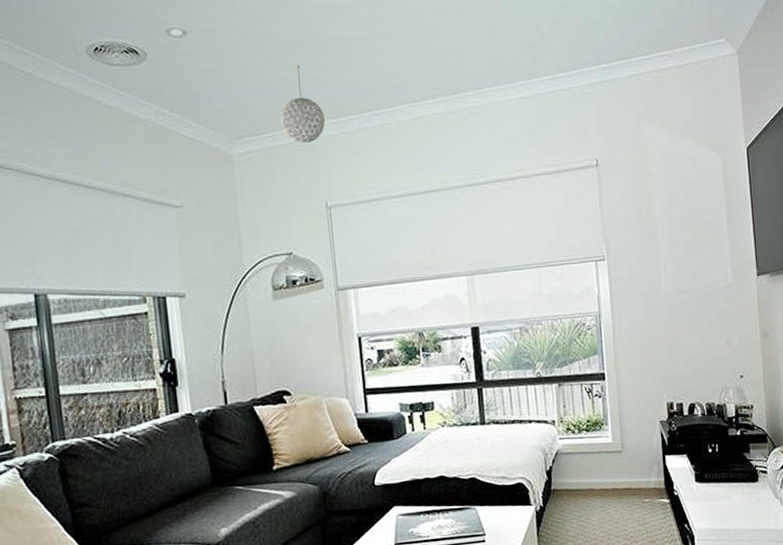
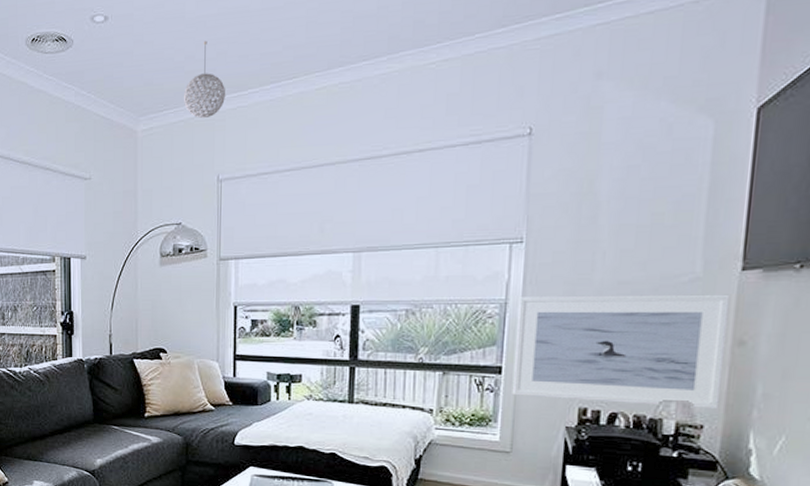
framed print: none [608,295,760,399] -> present [512,294,730,409]

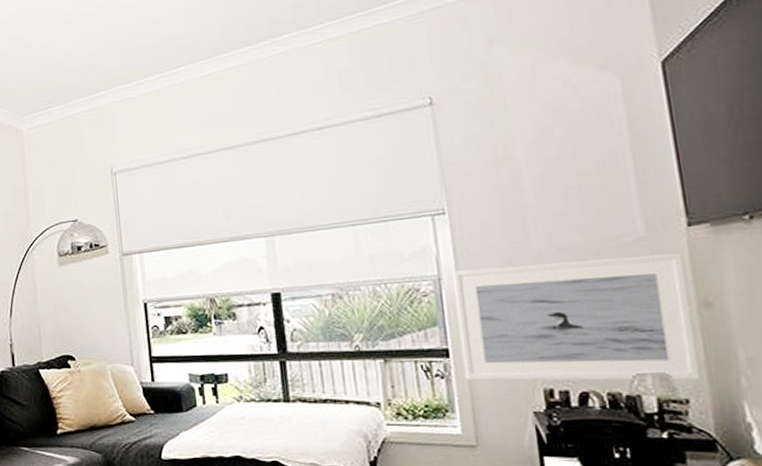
pendant light: present [183,40,225,119] -> none [66,38,110,114]

